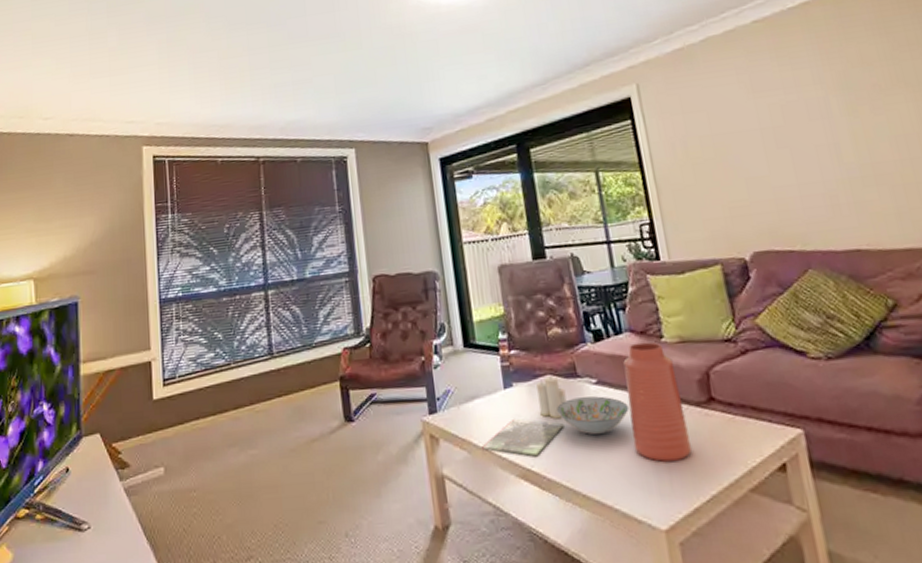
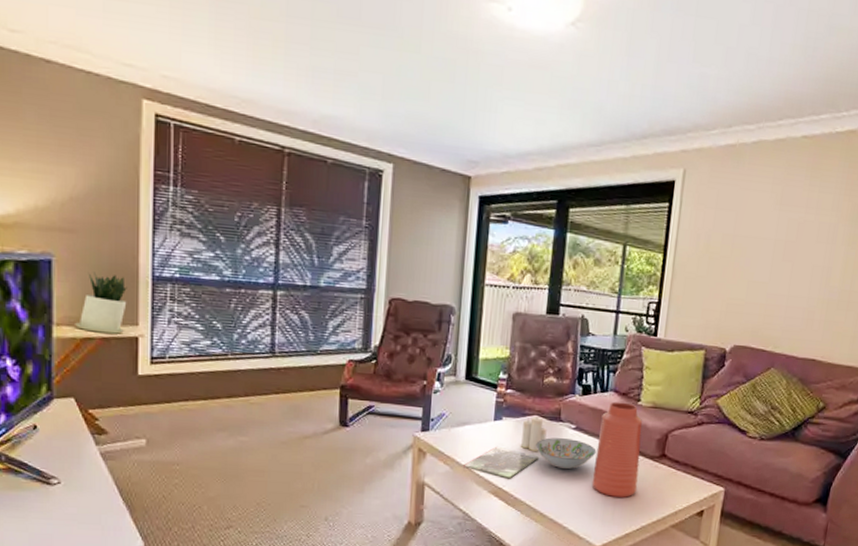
planter: none [97,305,140,364] -> present [73,272,127,334]

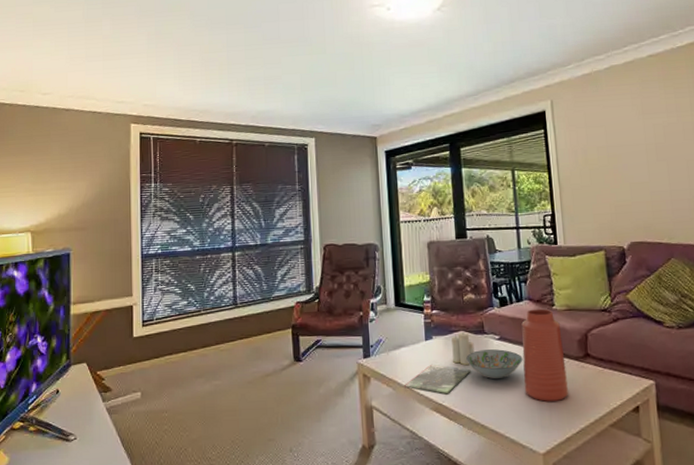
planter: present [73,272,127,334] -> none [85,258,124,306]

